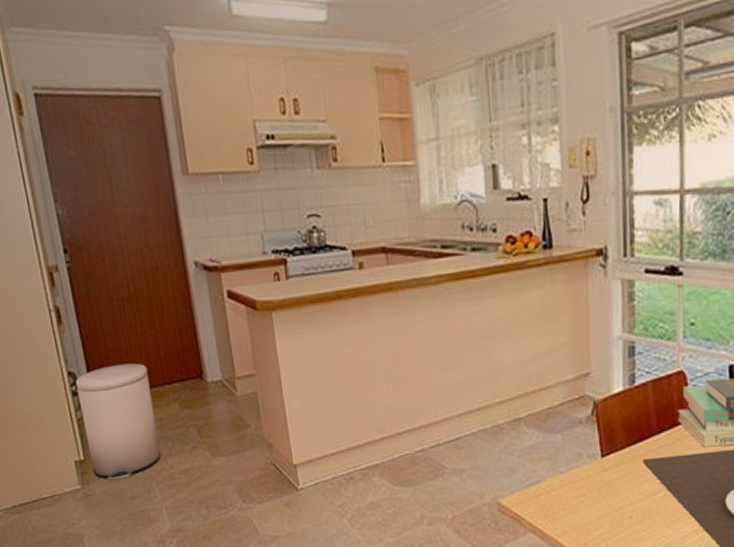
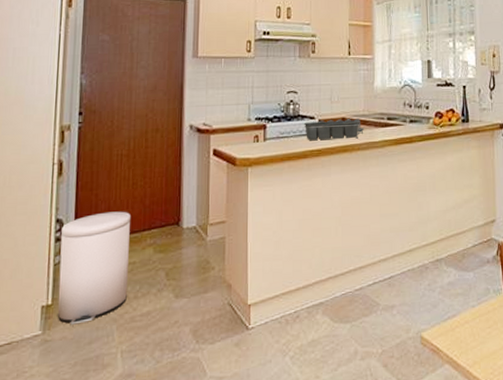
dish rack: none [333,247,413,278] -> present [303,118,365,141]

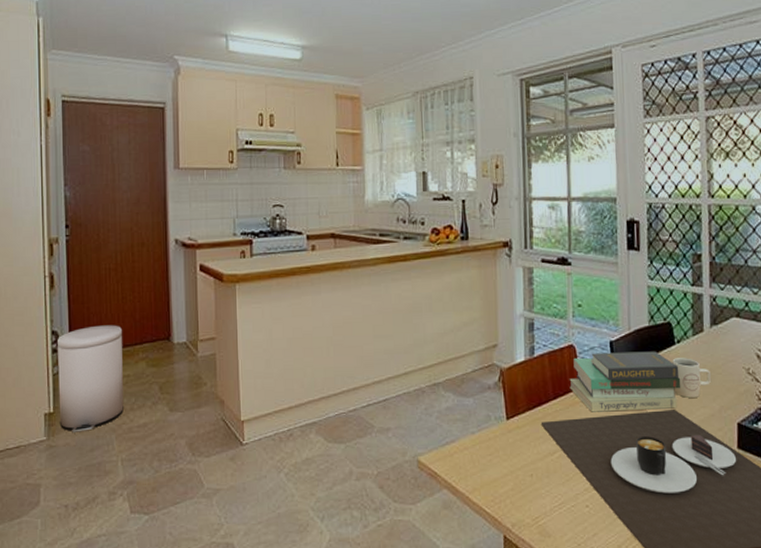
dish rack: present [303,118,365,141] -> none [291,234,356,258]

